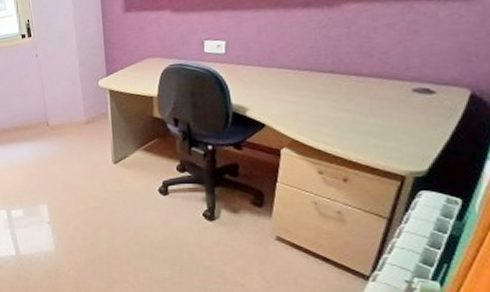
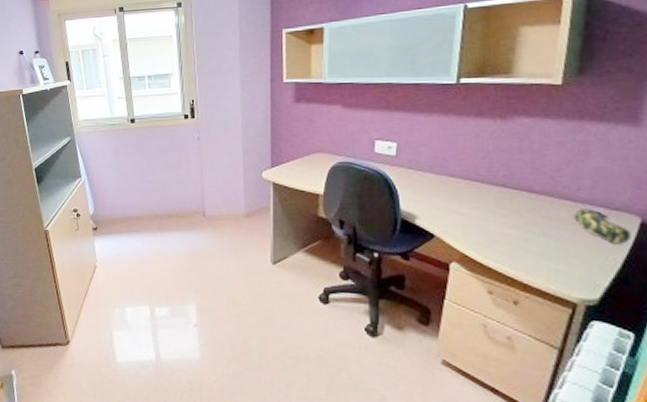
pencil case: none [403,85,461,118] -> present [574,207,632,244]

